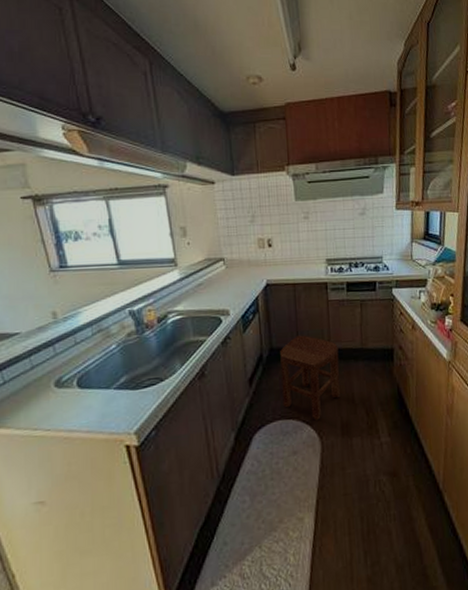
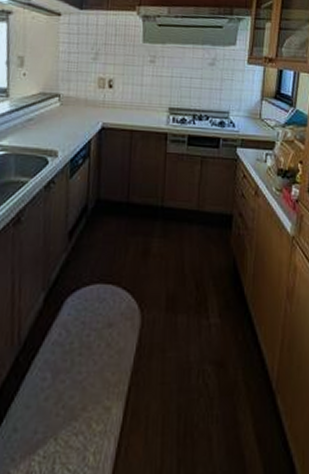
stool: present [280,335,340,421] -> none [104,188,172,289]

